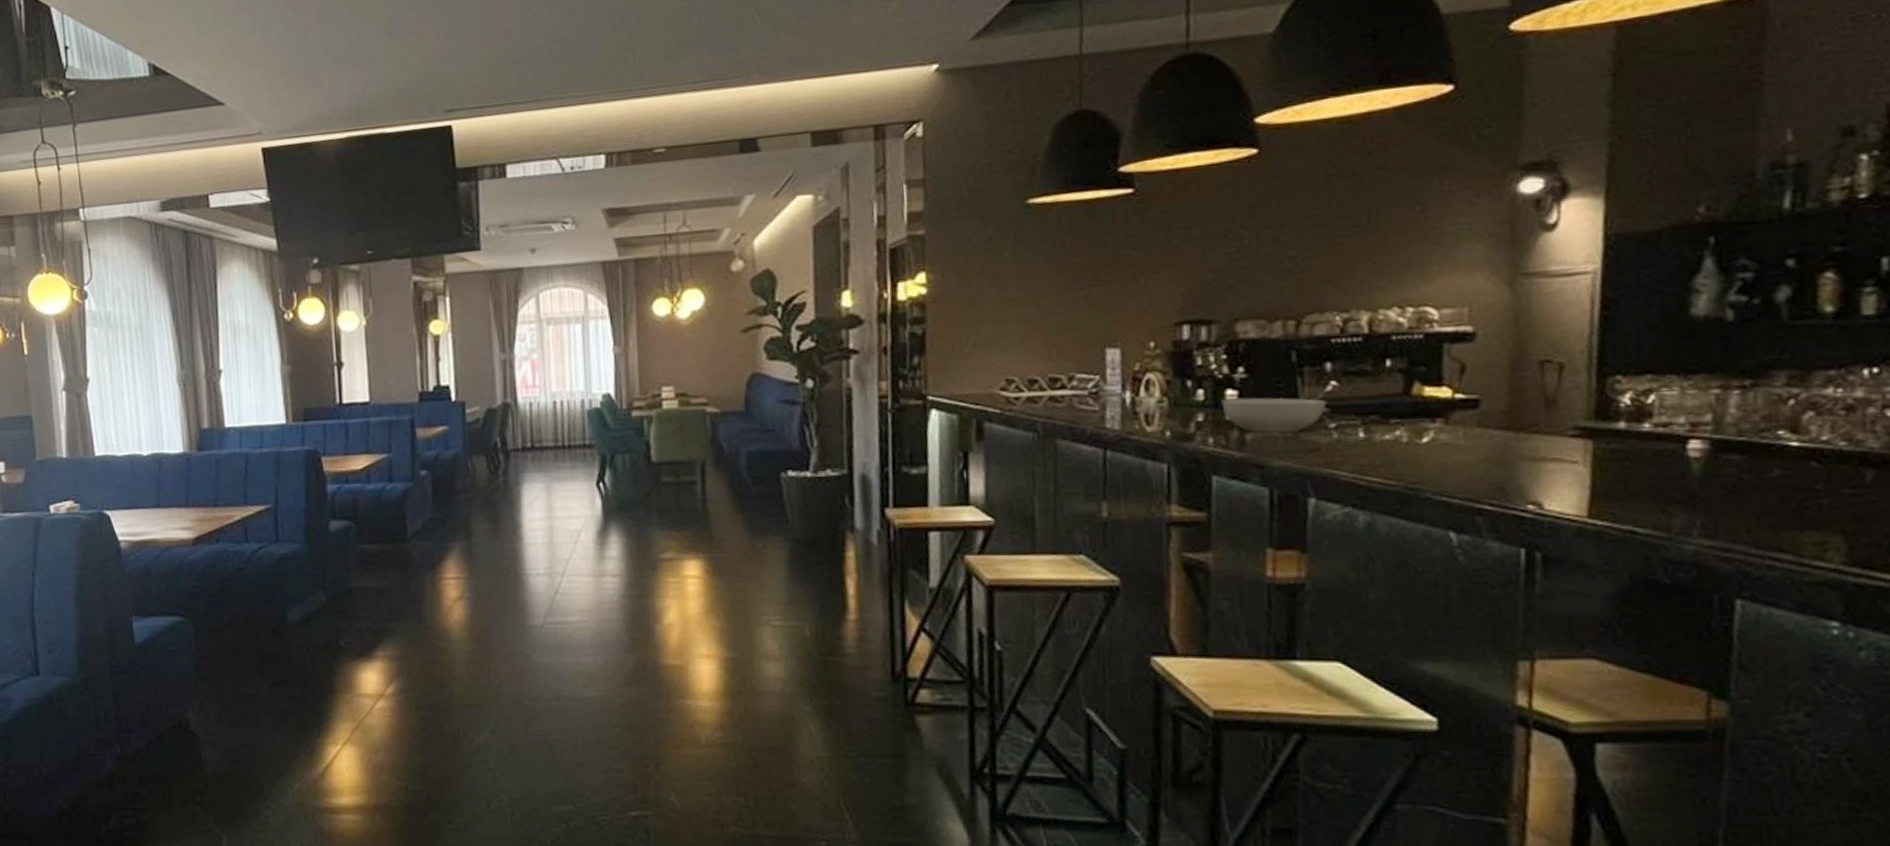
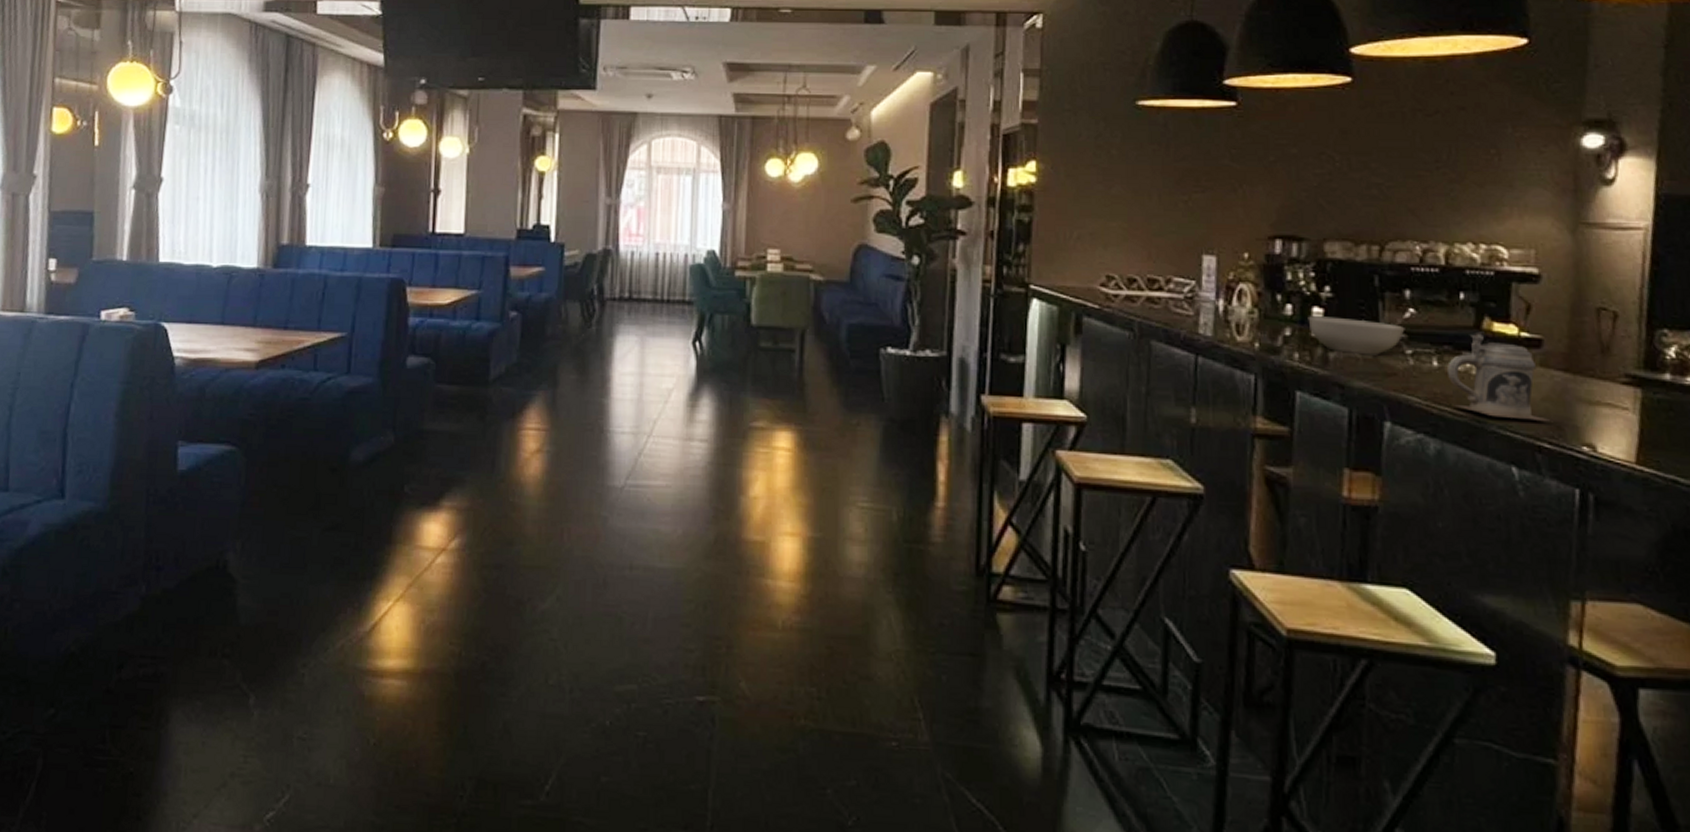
beer mug: none [1375,397,1490,484] -> present [1447,331,1550,421]

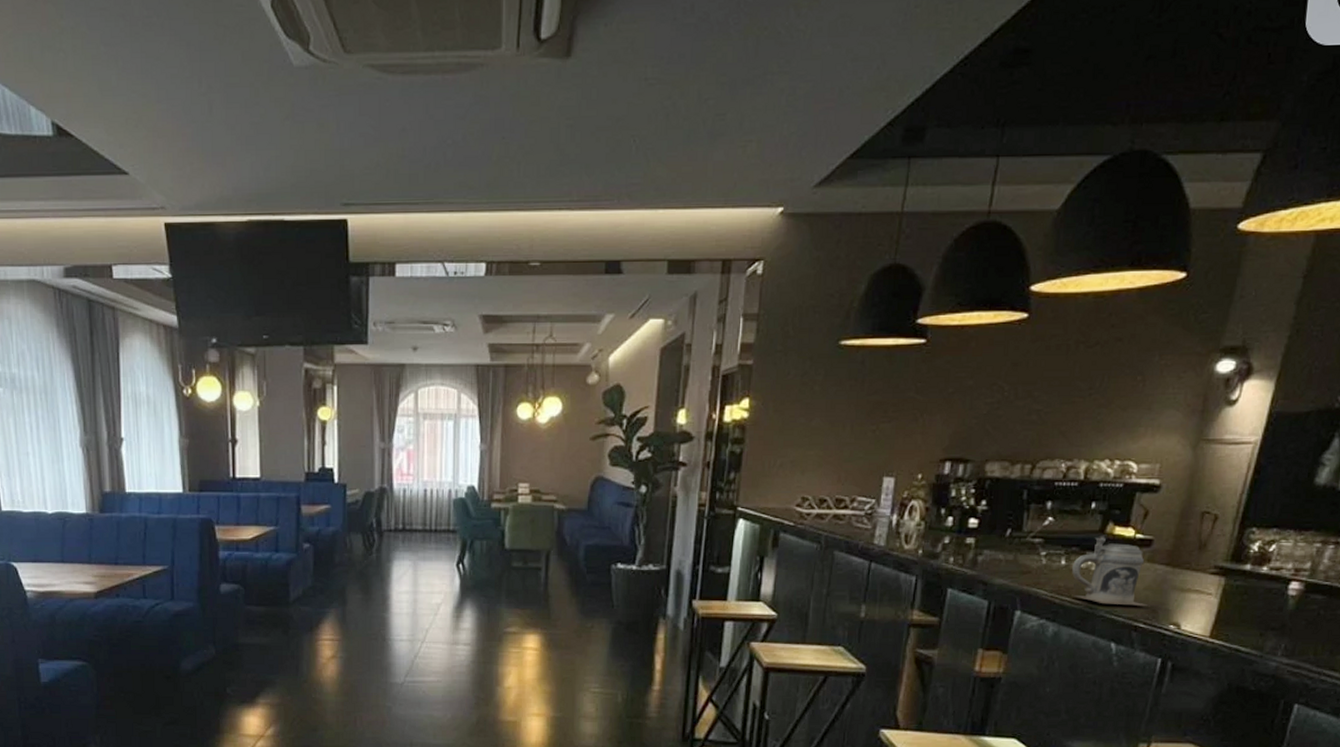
bowl: present [1307,316,1405,356] -> none [964,526,1043,557]

